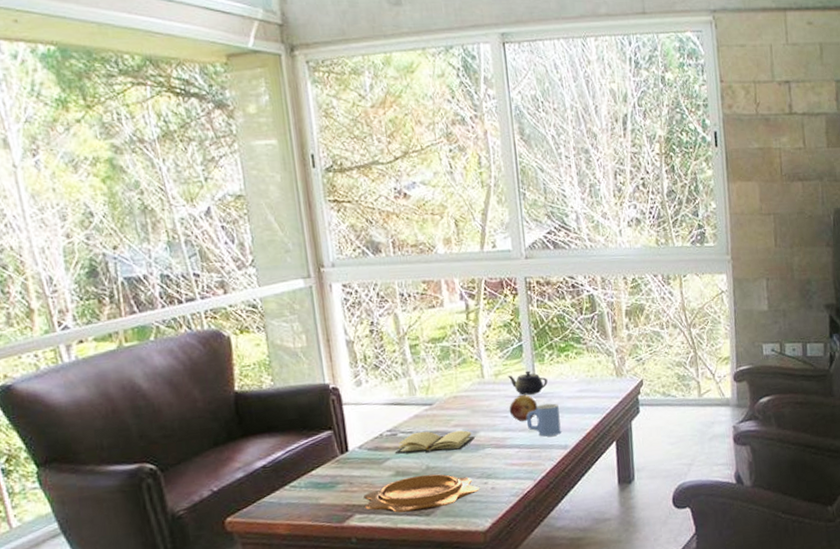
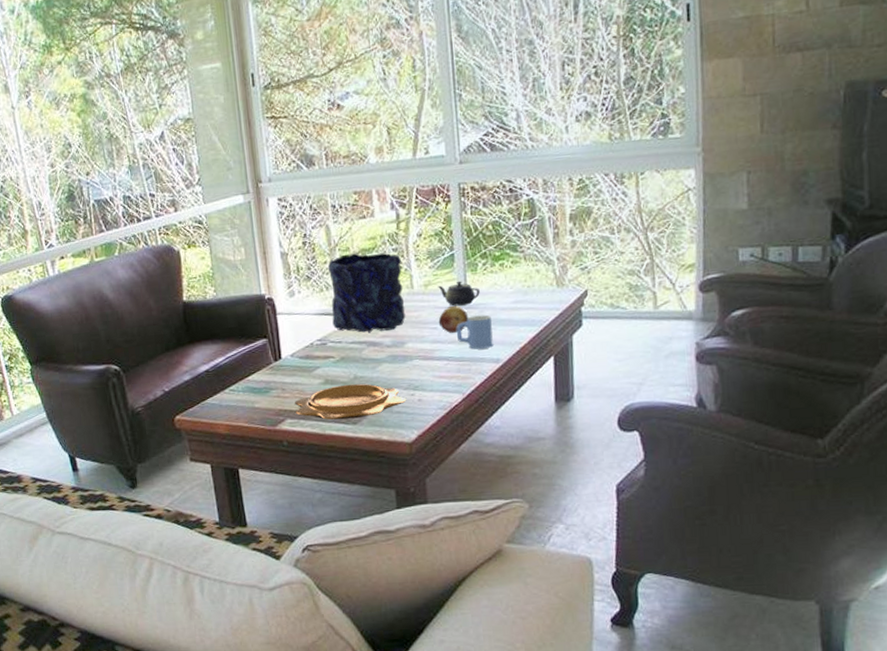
book: present [394,430,476,454] -> none [324,341,404,363]
vase: none [397,342,478,423] -> present [327,252,406,333]

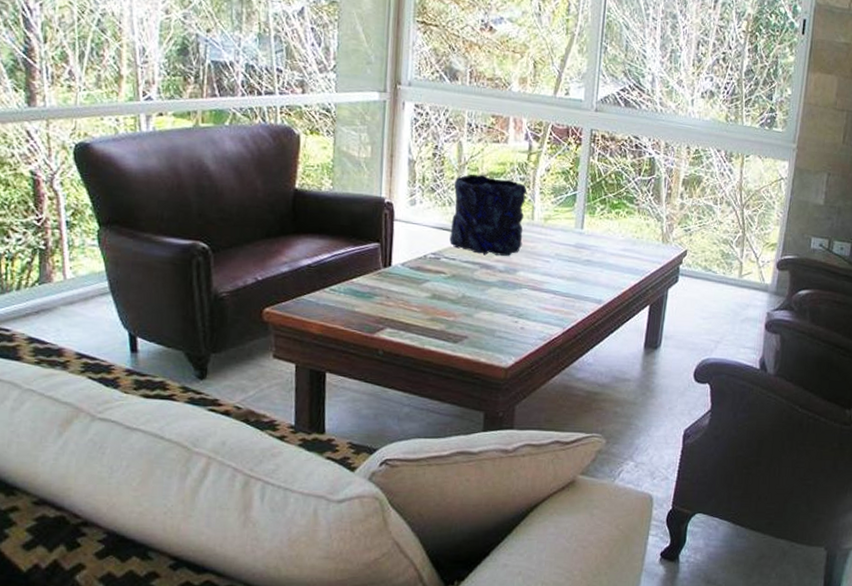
decorative bowl: present [295,383,407,420] -> none [397,302,510,338]
teapot: present [438,280,480,306] -> none [557,220,594,245]
fruit: present [438,306,469,333] -> none [552,243,581,269]
mug: present [457,314,493,349] -> none [567,256,600,289]

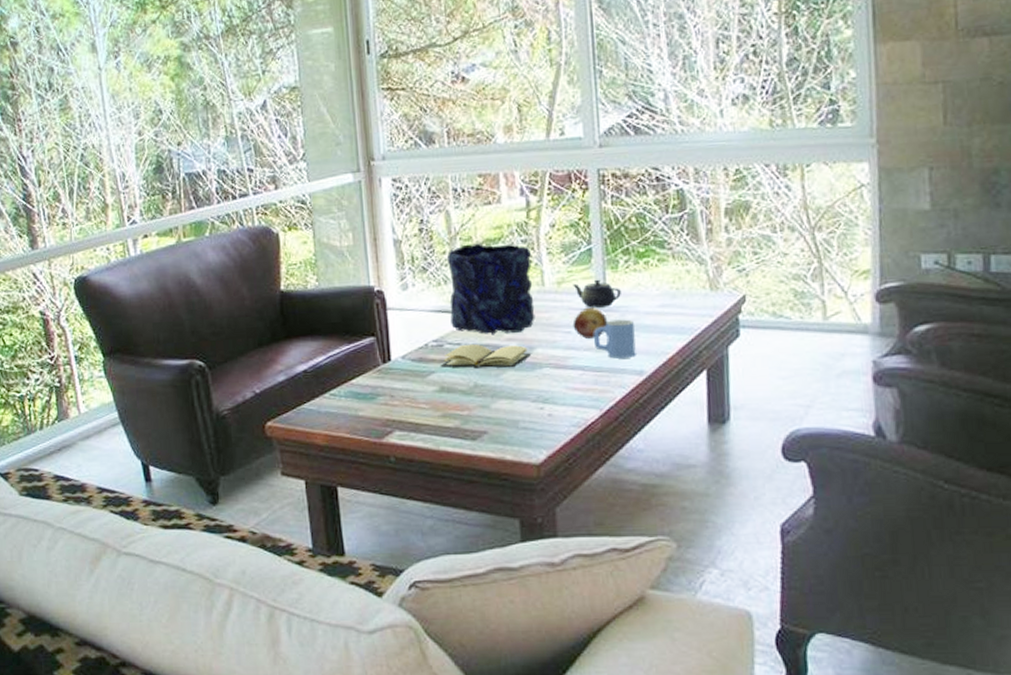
book: none [434,260,515,286] -> present [440,343,532,369]
fruit: none [552,243,581,269] -> present [572,308,608,339]
teapot: none [557,220,594,245] -> present [573,279,621,308]
mug: none [567,256,600,289] -> present [594,319,636,359]

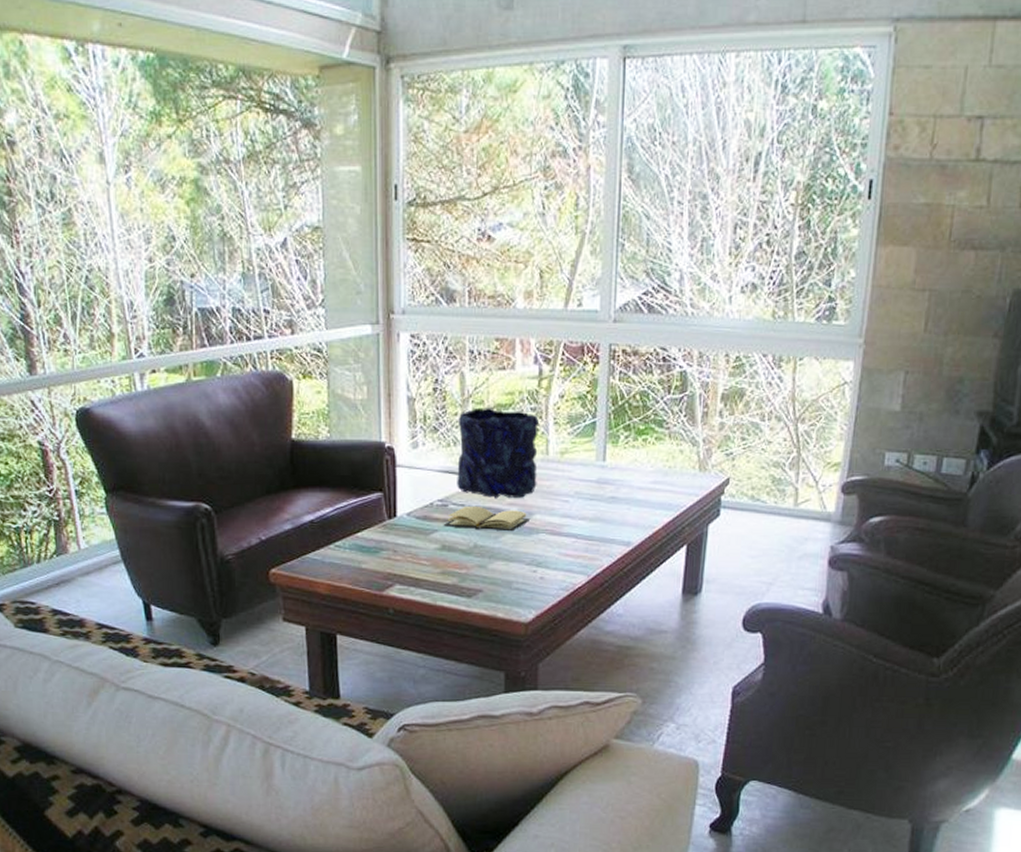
fruit: present [572,308,608,339] -> none [571,479,604,508]
teapot: present [573,279,621,308] -> none [575,452,618,480]
mug: present [594,319,636,359] -> none [589,492,627,529]

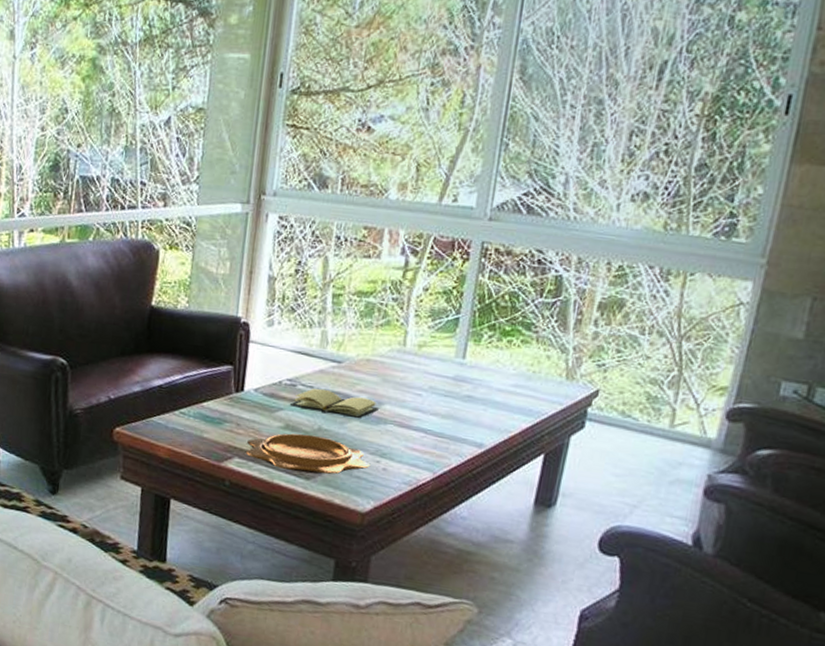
decorative bowl: none [406,553,528,591] -> present [246,433,371,475]
vase: present [457,408,540,499] -> none [308,293,400,387]

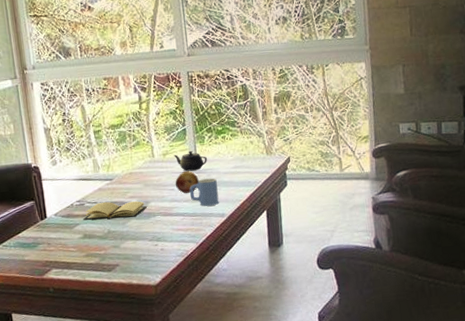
decorative bowl: present [246,433,371,475] -> none [59,237,152,269]
fruit: none [425,375,460,405] -> present [175,171,199,193]
teapot: none [433,348,479,378] -> present [174,150,207,171]
mug: none [442,390,484,430] -> present [190,178,219,206]

